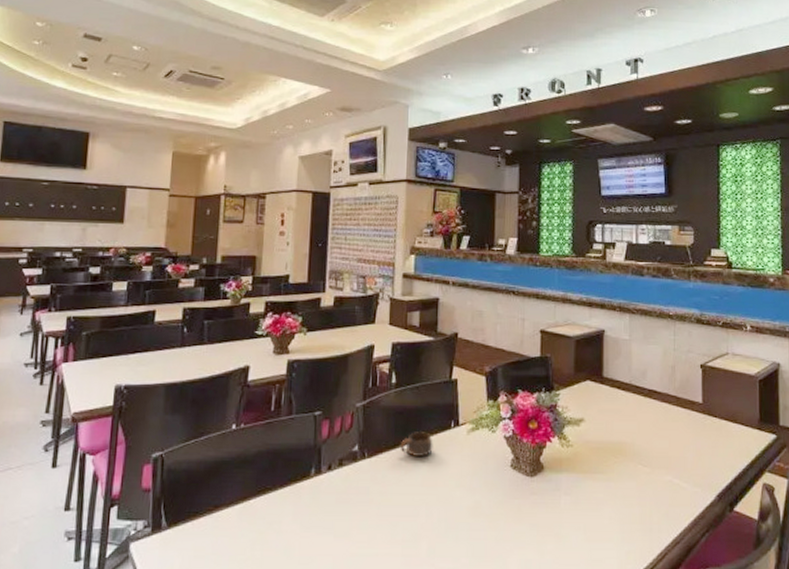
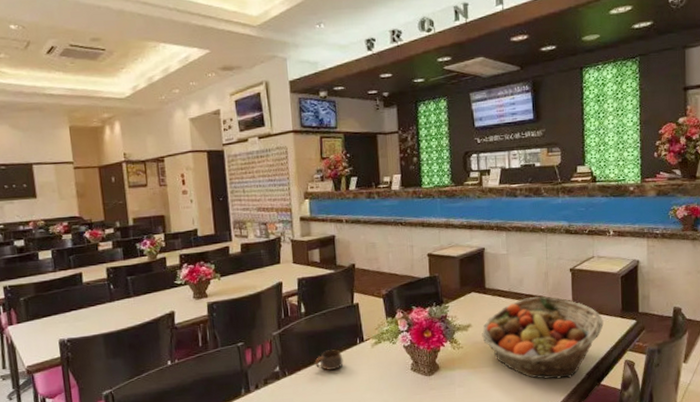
fruit basket: none [596,393,738,498] -> present [482,296,604,379]

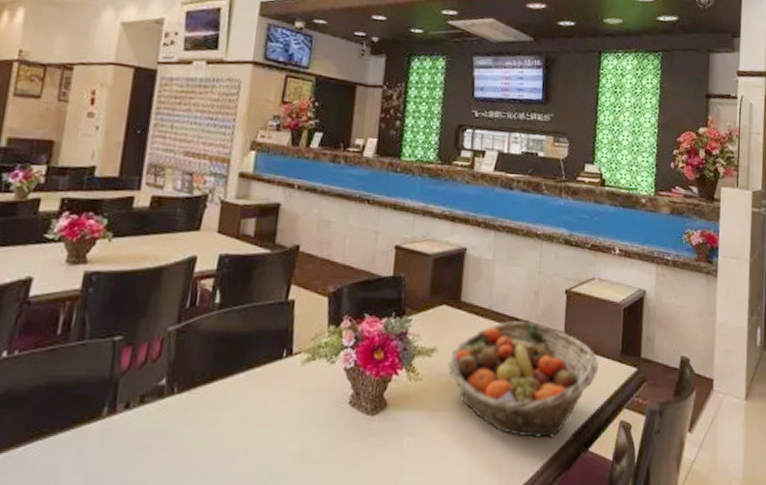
cup: present [314,350,344,371] -> none [218,362,260,393]

